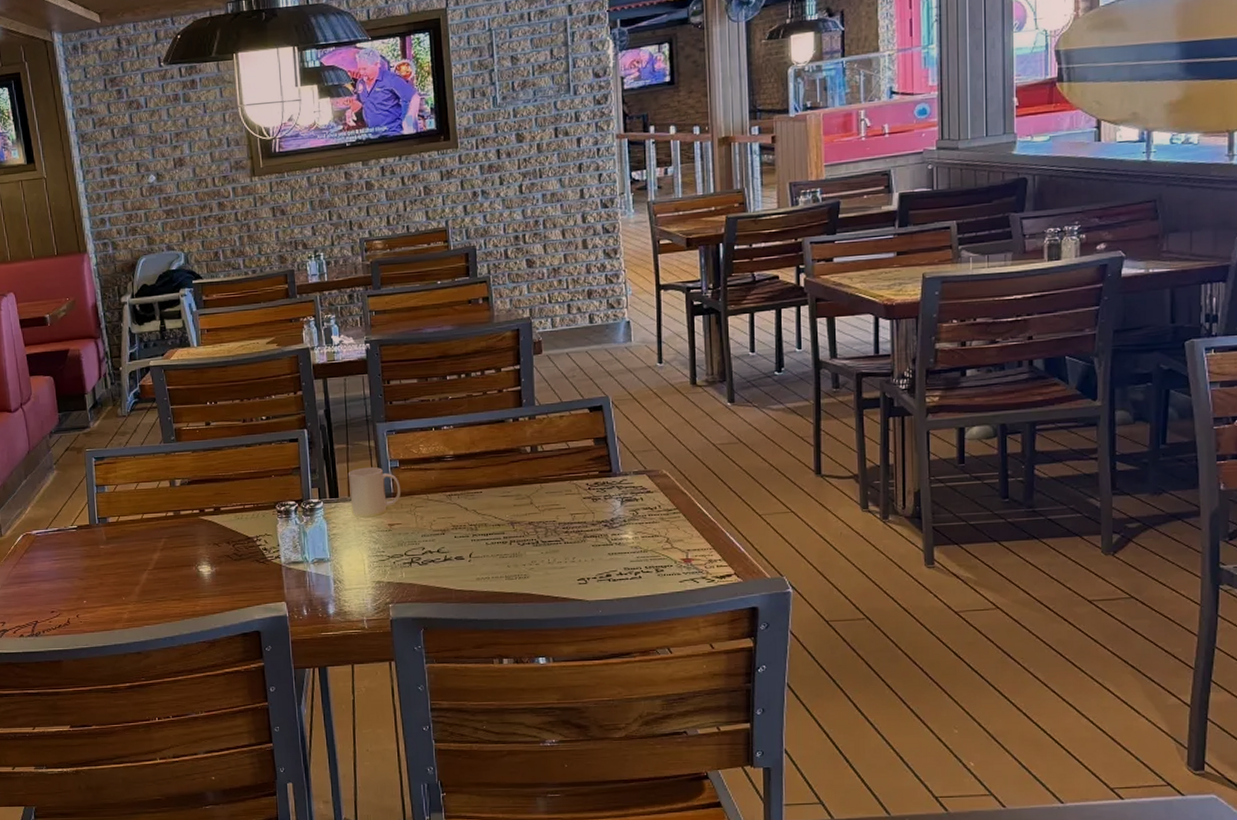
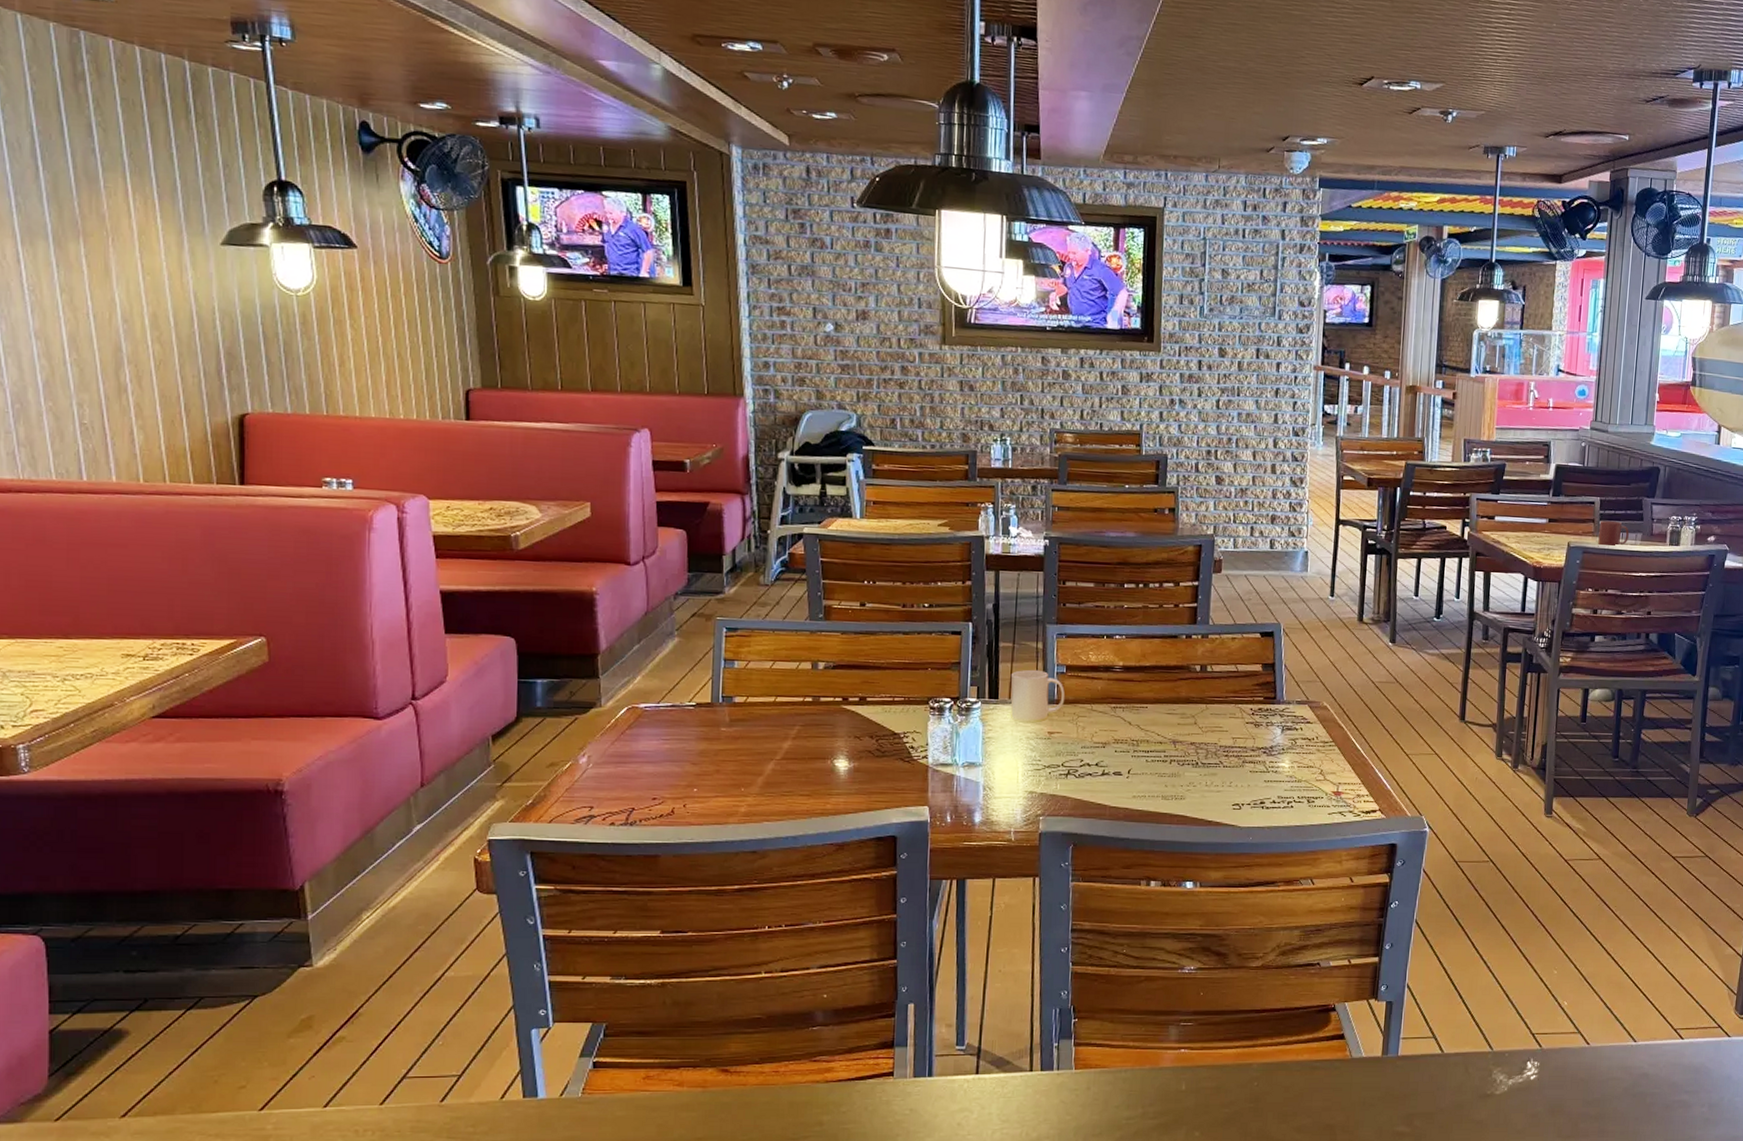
mug: none [959,243,996,274] -> present [1598,520,1629,547]

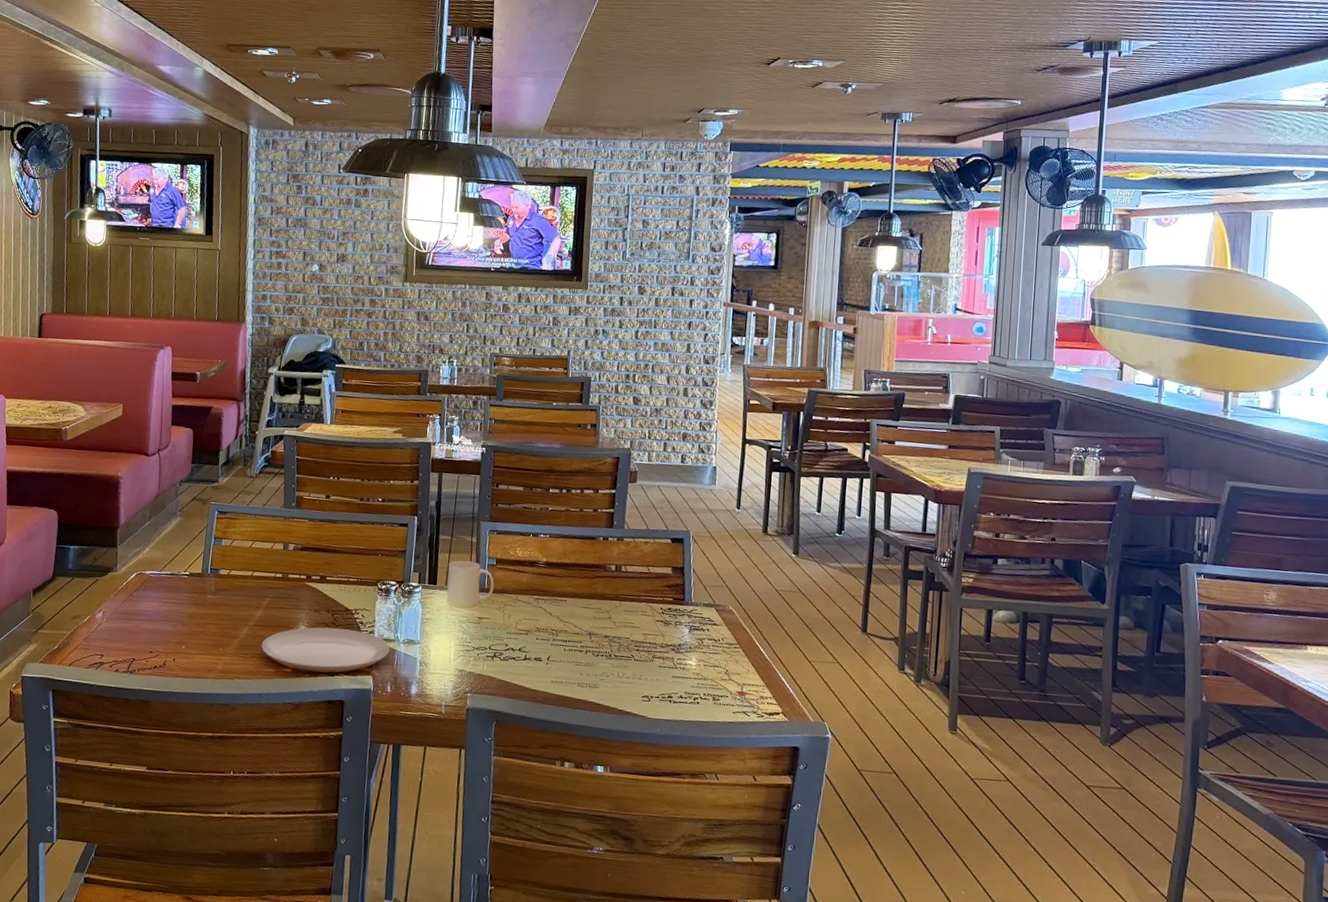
plate: none [792,755,947,807] -> present [261,627,390,673]
mug: present [1598,520,1629,547] -> none [999,448,1030,474]

